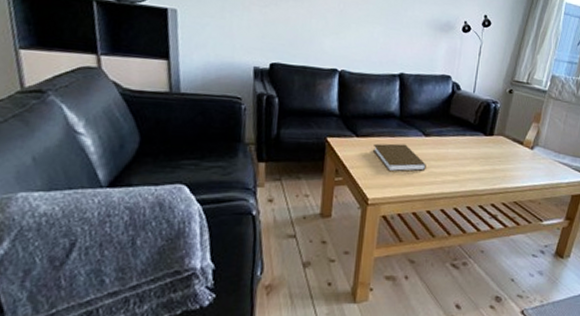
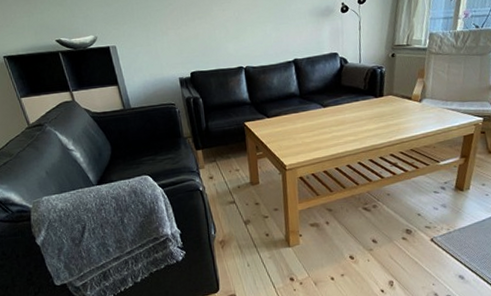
book: present [373,143,426,172] -> none [283,117,329,141]

